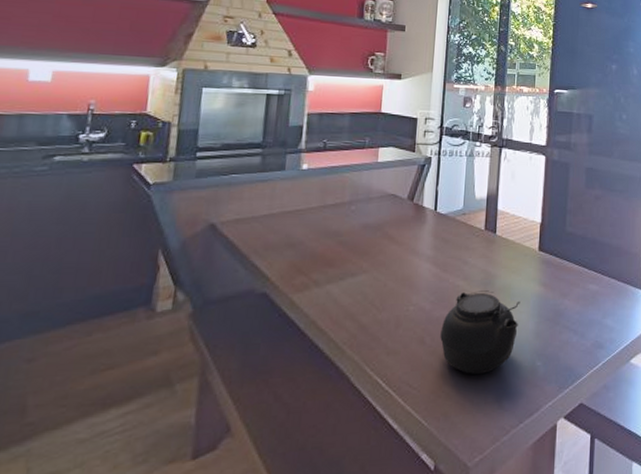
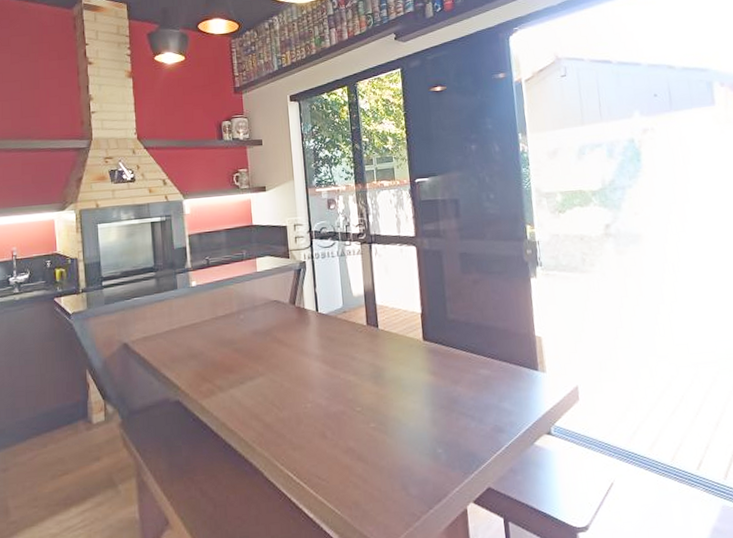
teapot: present [440,290,520,375] -> none [339,383,414,465]

